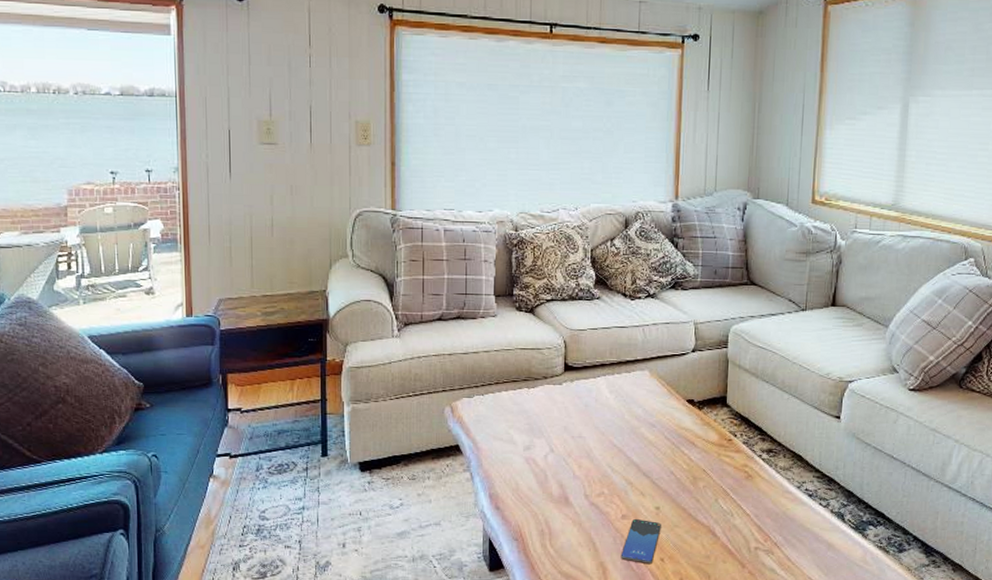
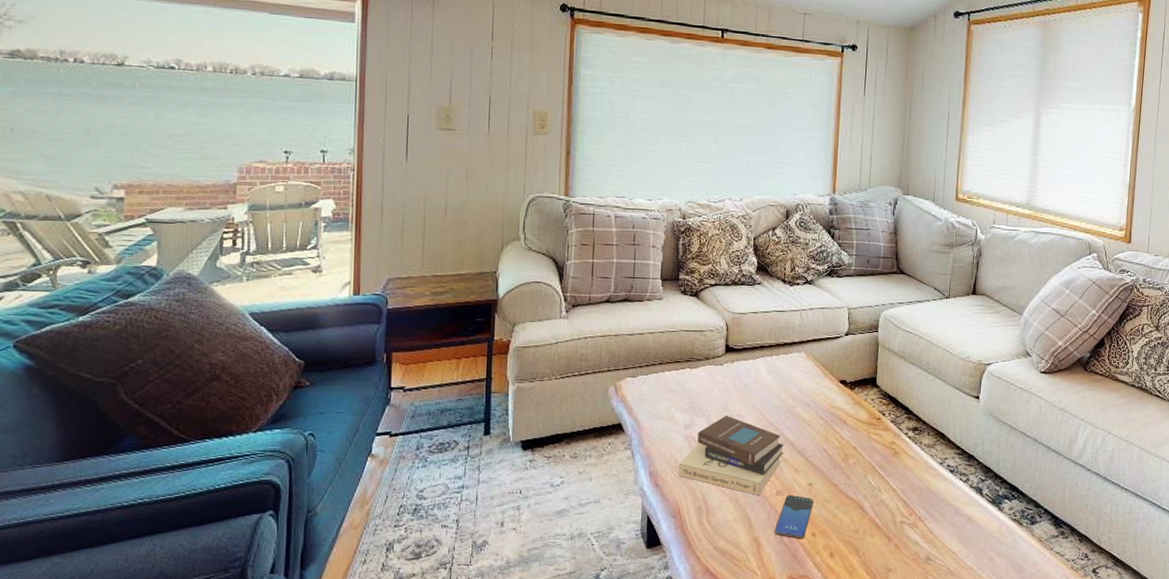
books: none [518,436,628,519] -> present [678,415,784,495]

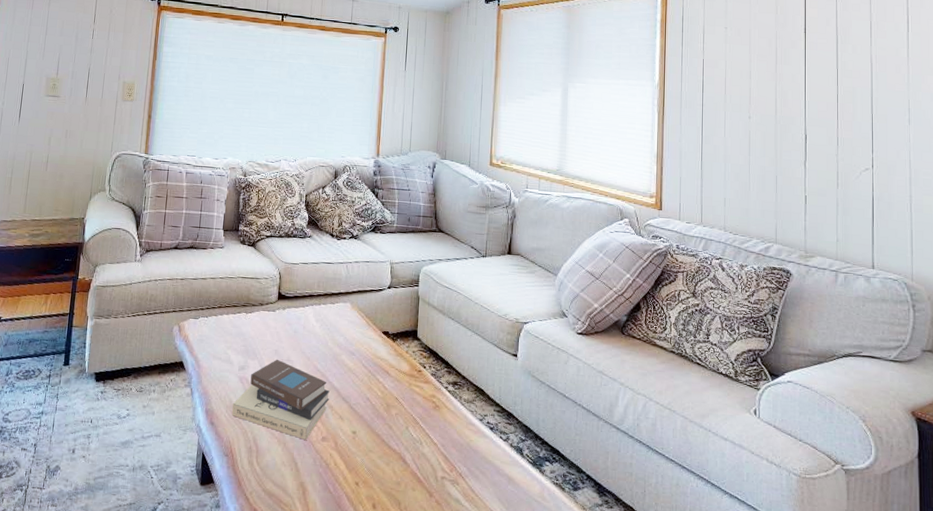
smartphone: present [774,494,813,539] -> none [319,441,357,488]

